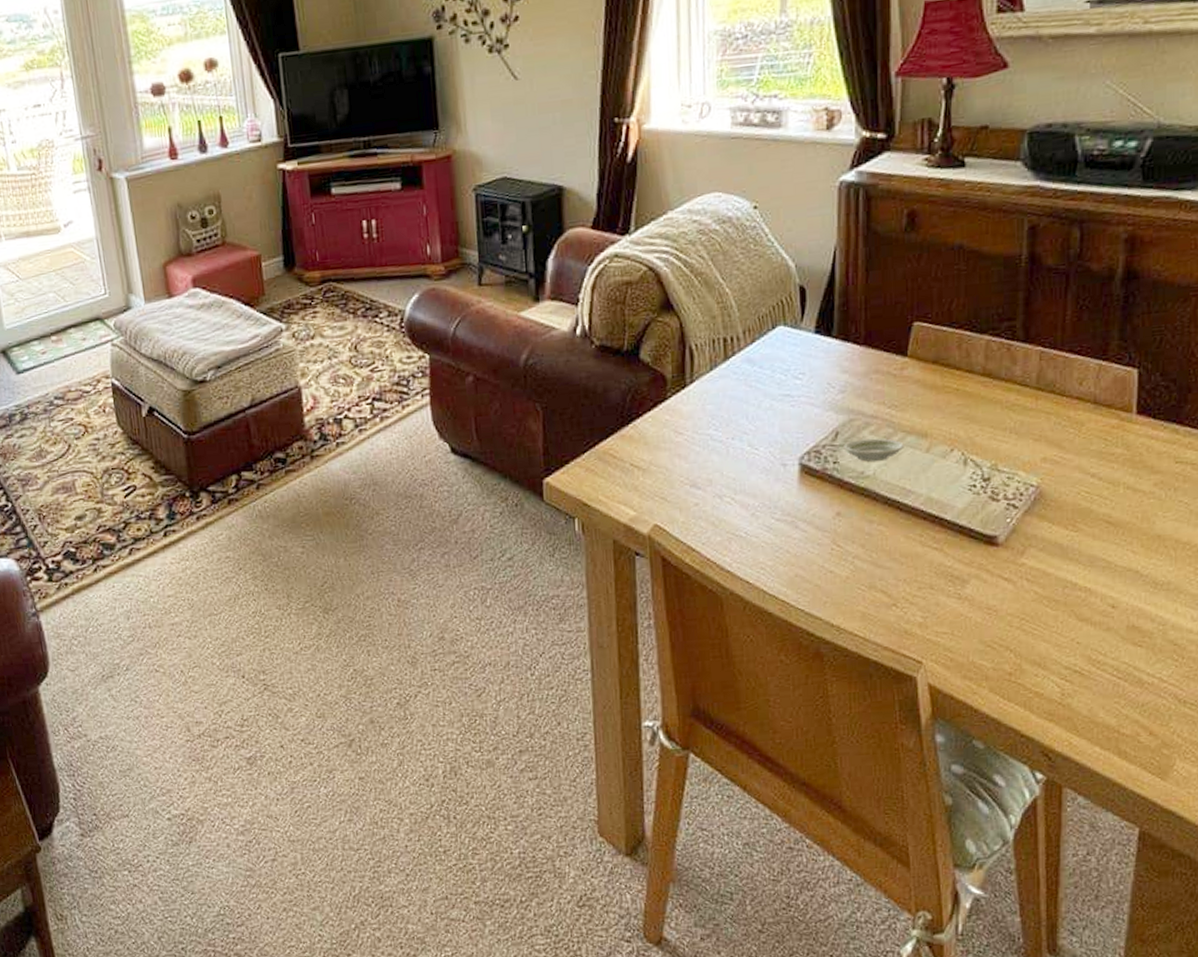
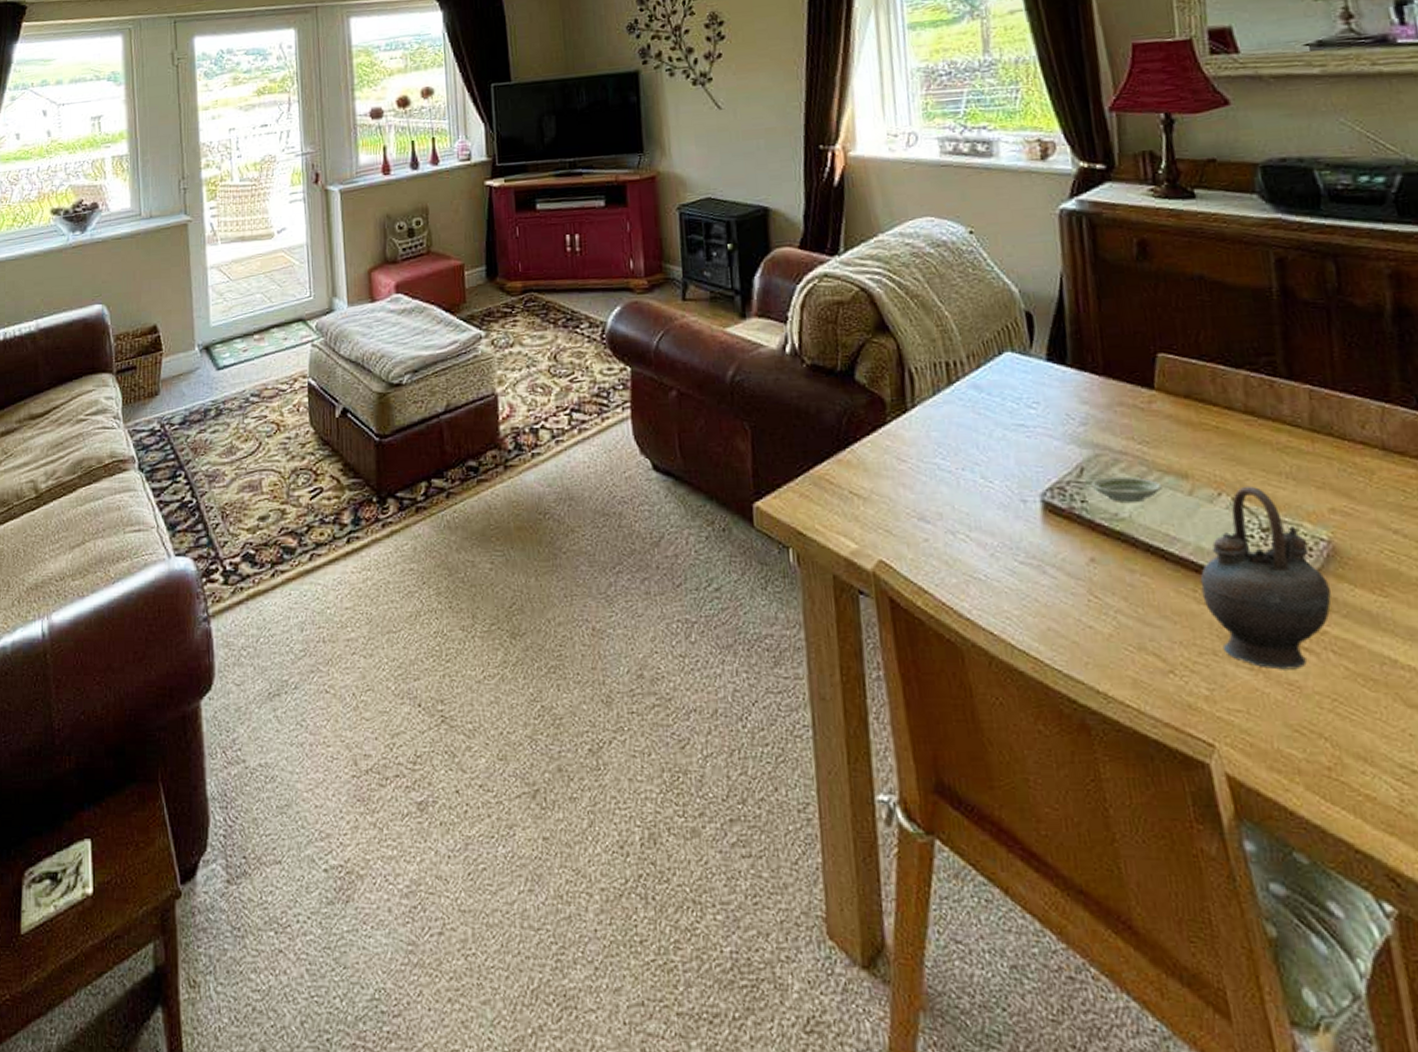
teapot: none [927,441,1032,598] -> present [1200,486,1331,670]

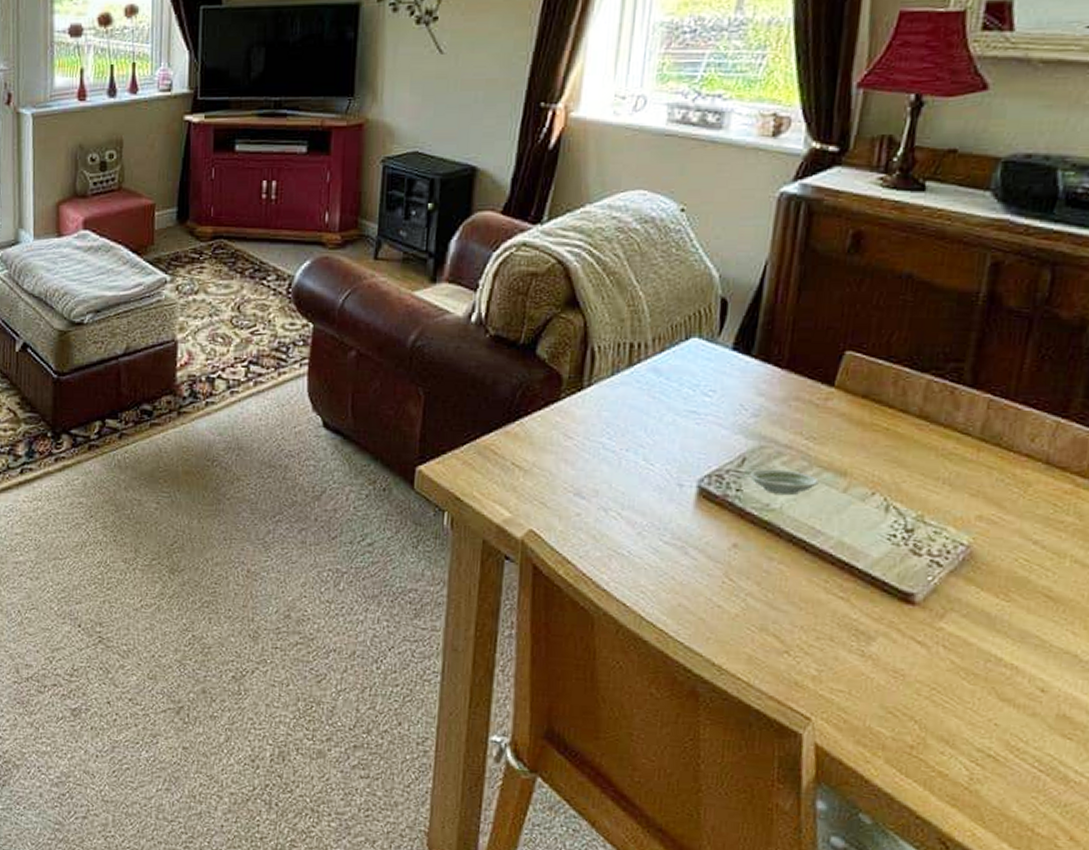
teapot: present [1200,486,1331,670] -> none [832,488,957,660]

